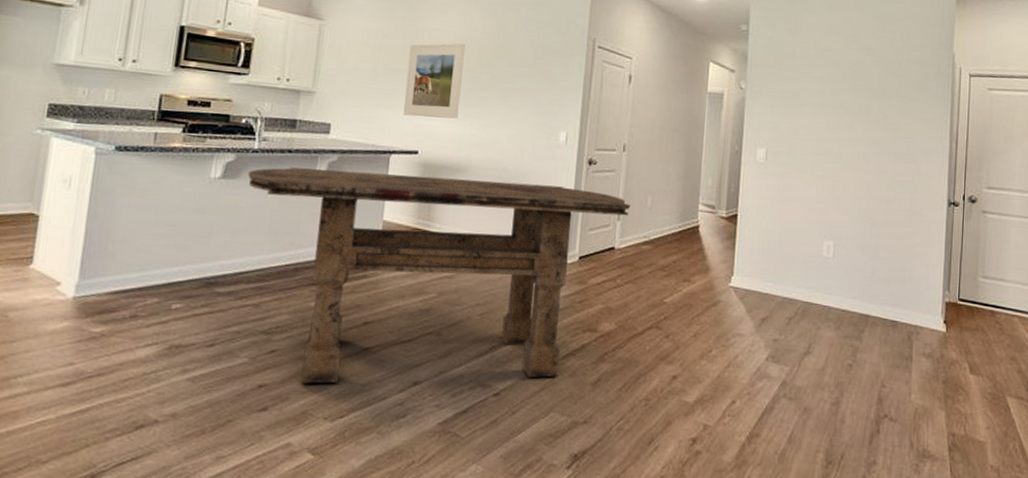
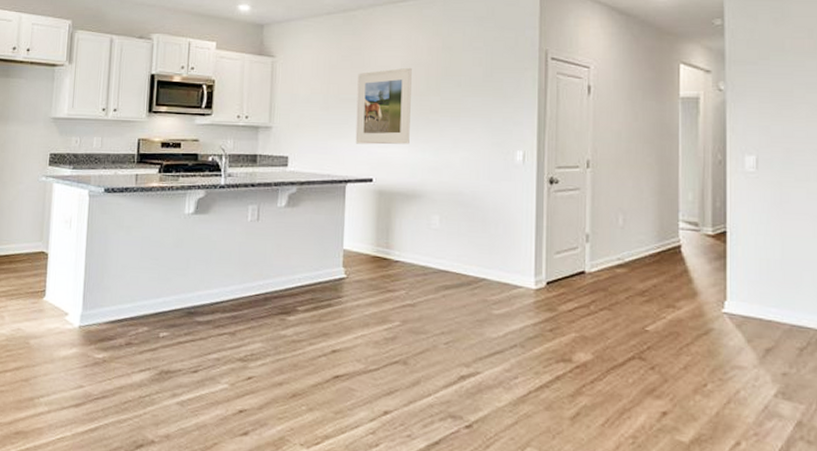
dining table: present [248,167,631,384] -> none [217,200,600,411]

